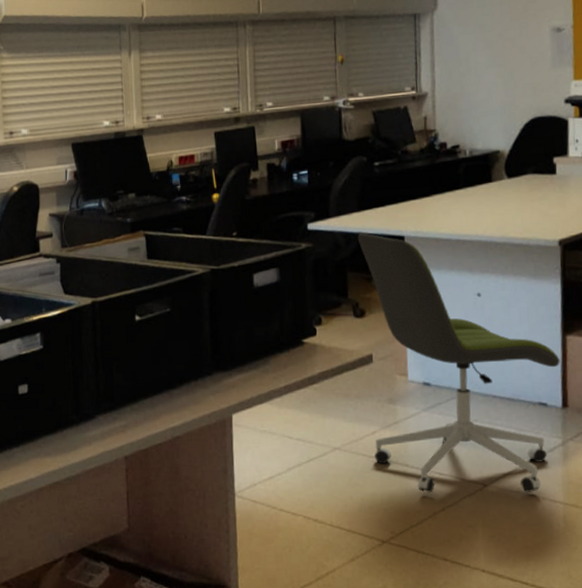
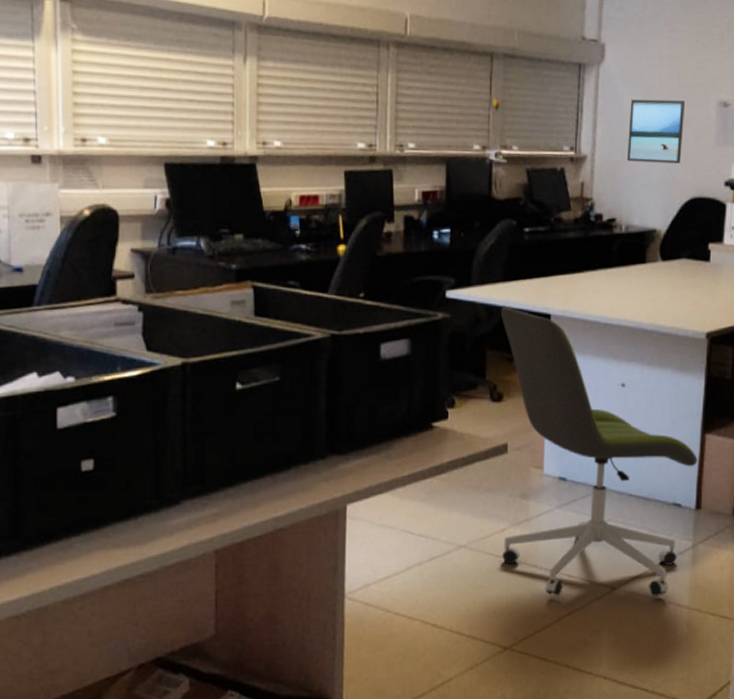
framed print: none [465,31,519,93] -> present [626,99,685,164]

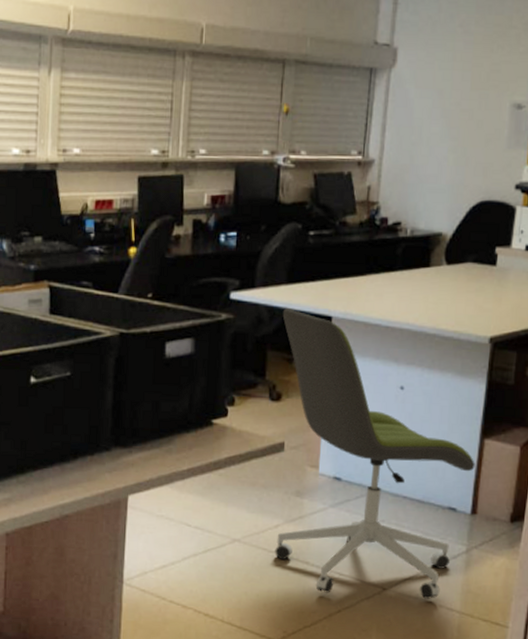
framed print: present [626,99,685,164] -> none [414,102,477,167]

